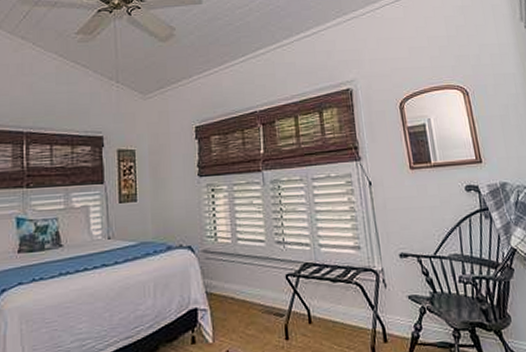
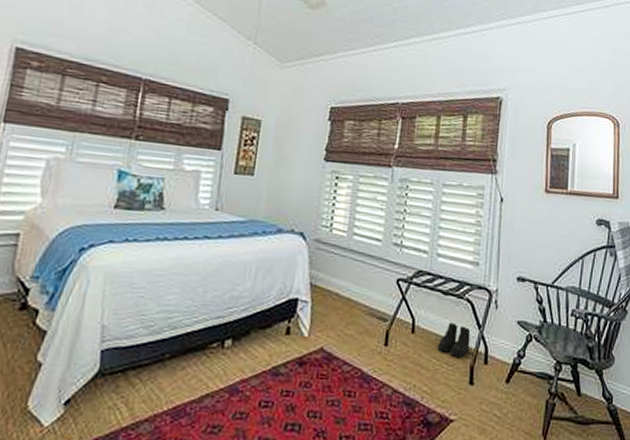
boots: none [336,306,367,340] -> present [437,321,471,357]

